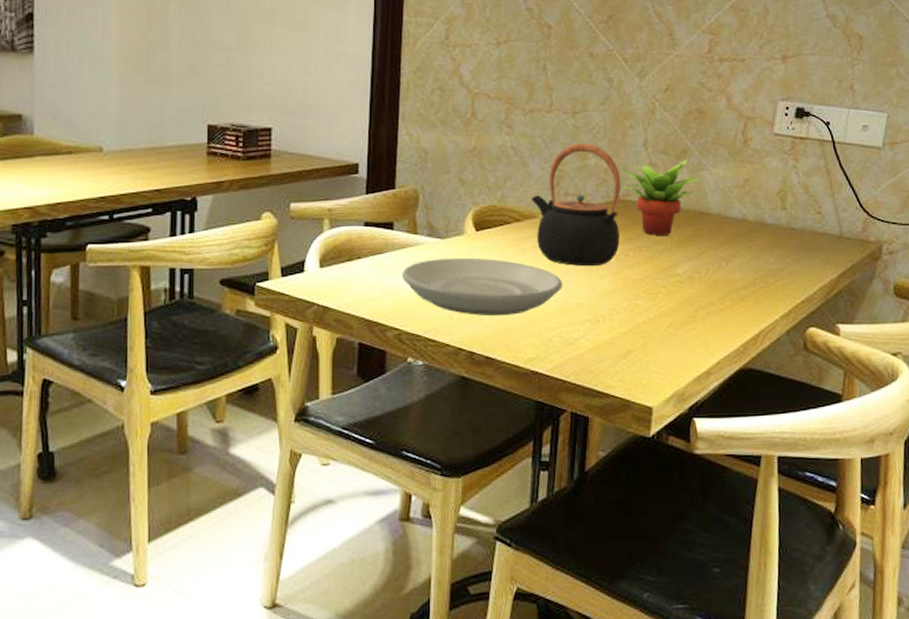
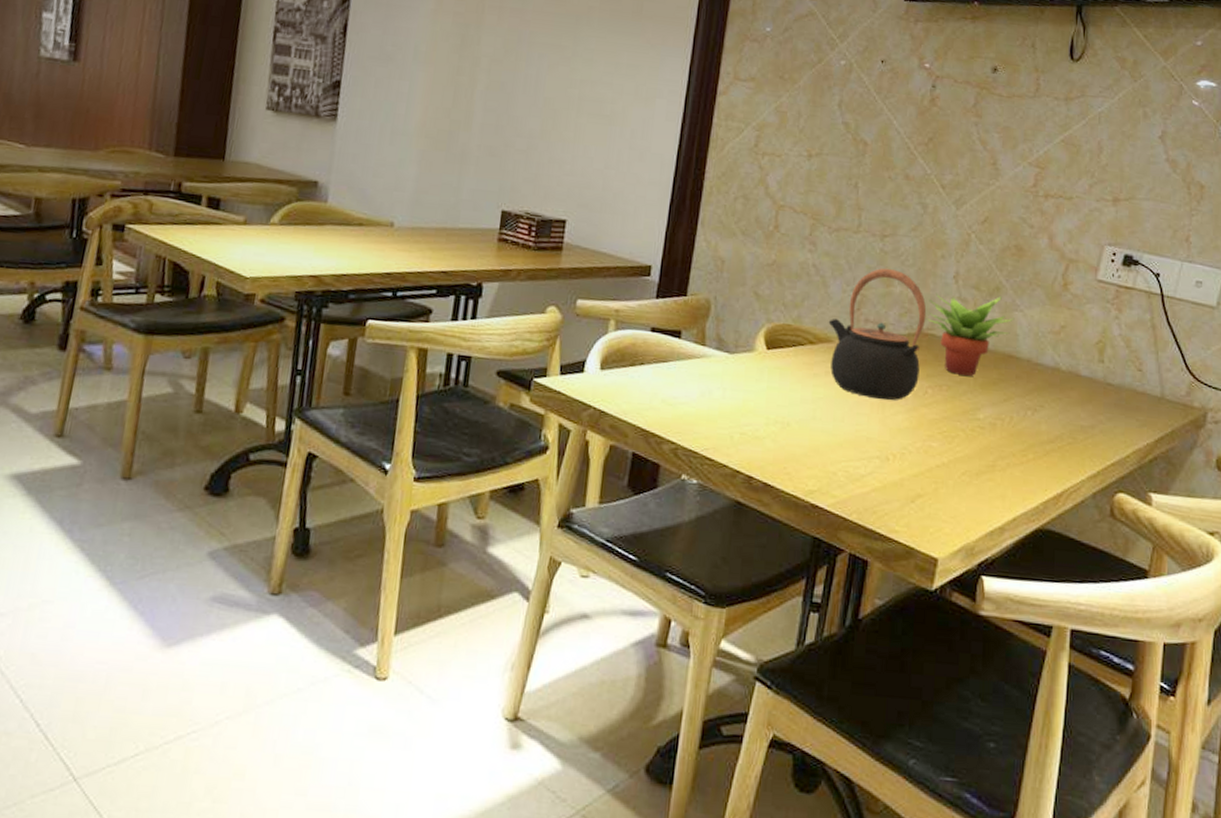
plate: present [401,257,563,317] -> none [684,374,853,443]

